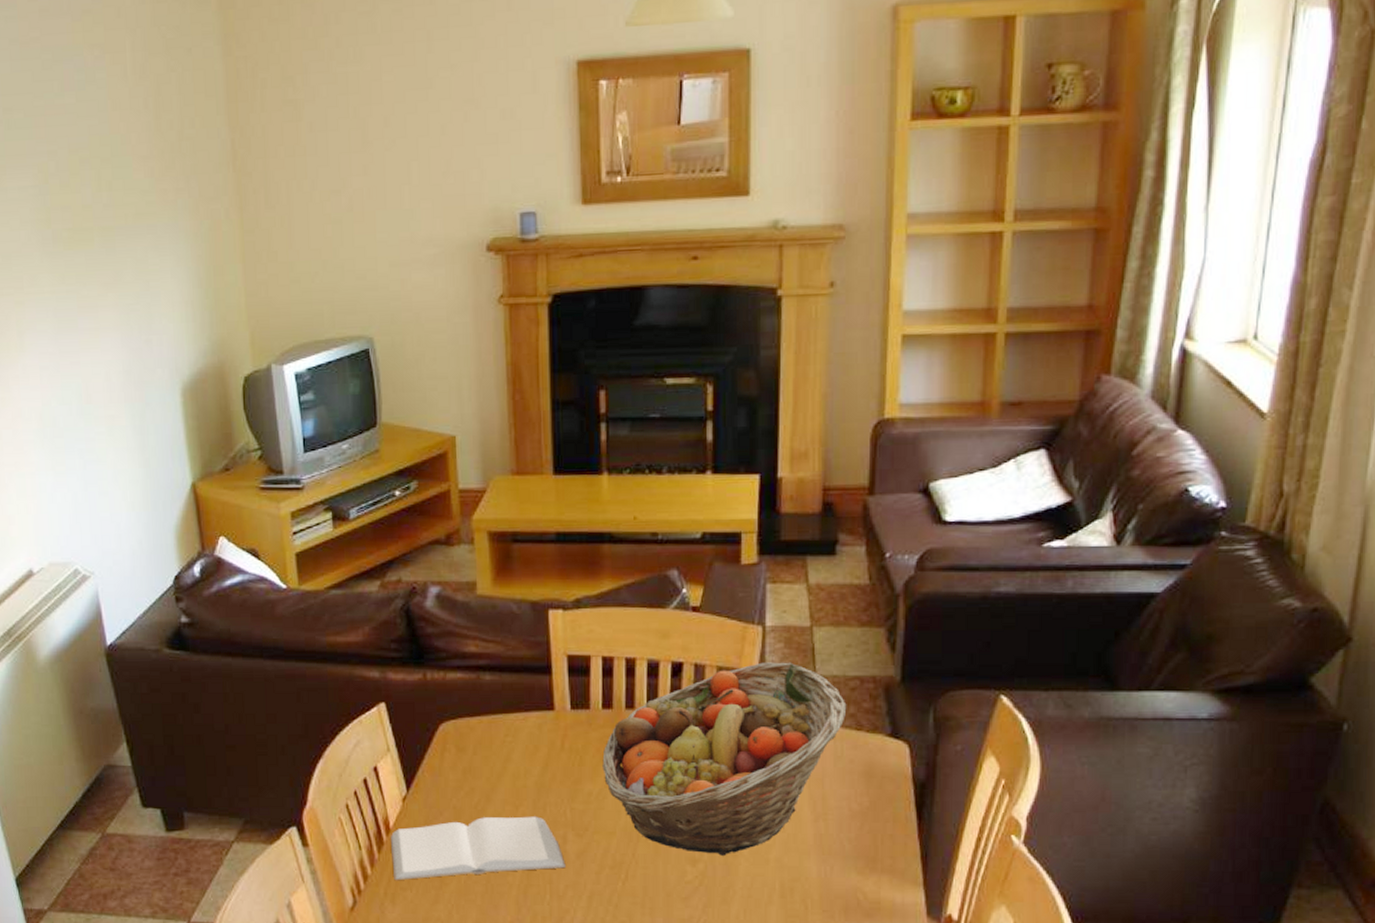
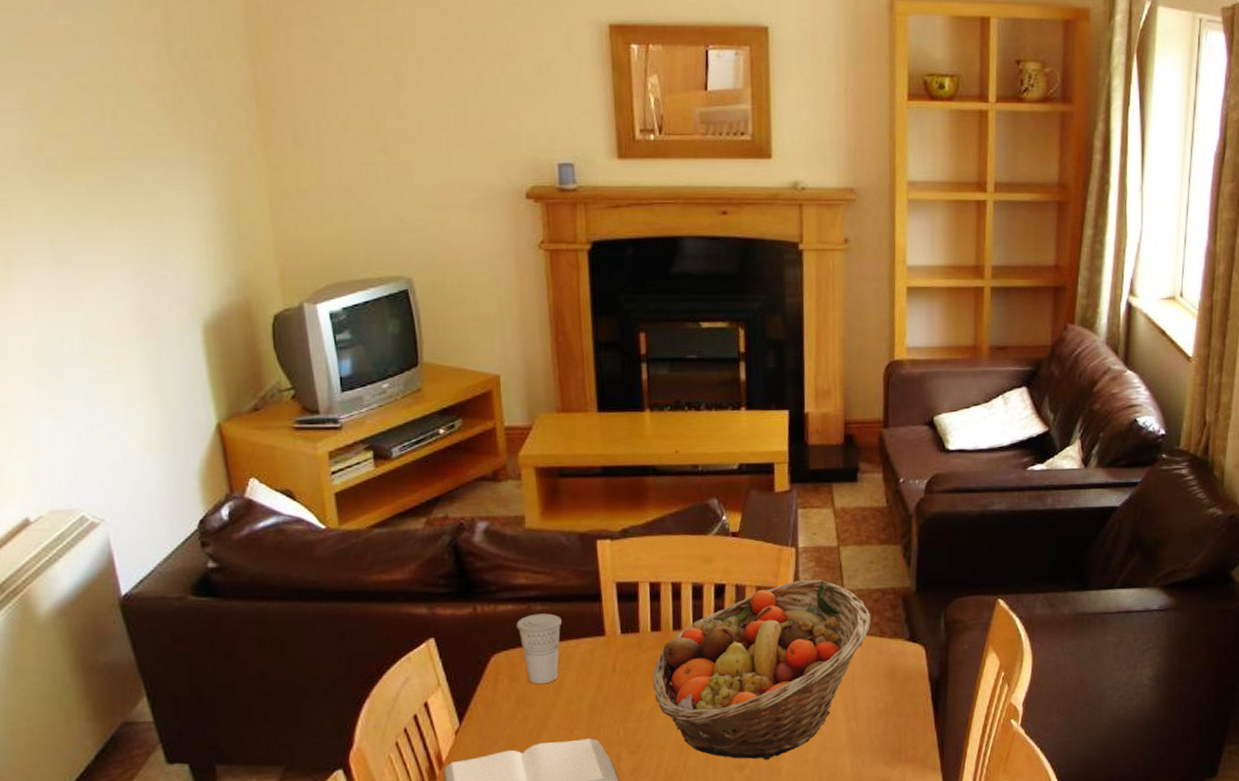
cup: none [465,684,512,756] -> present [516,613,563,684]

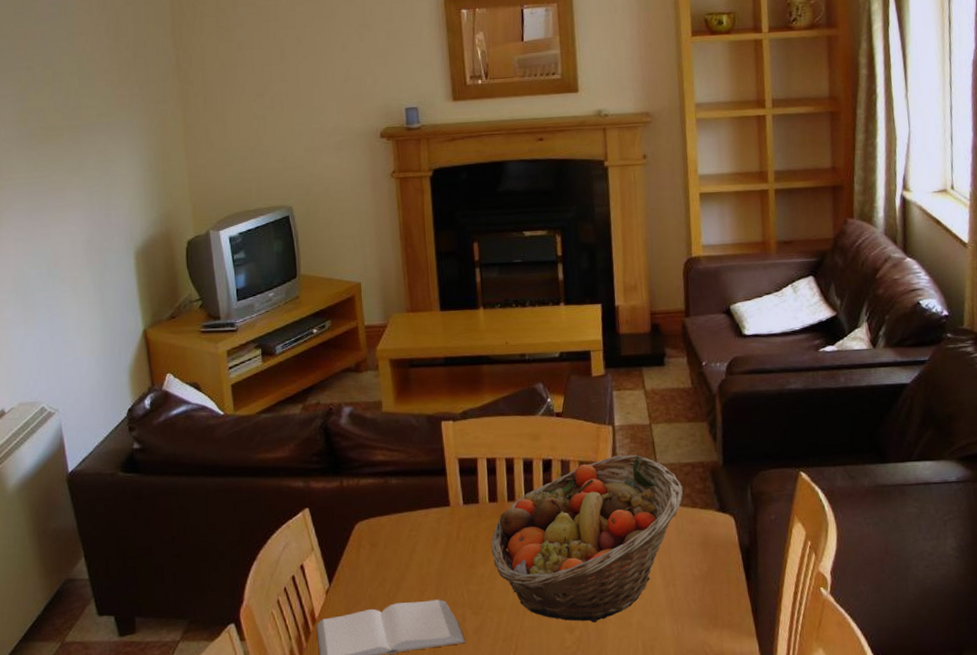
cup: present [516,613,563,684] -> none [375,486,414,549]

